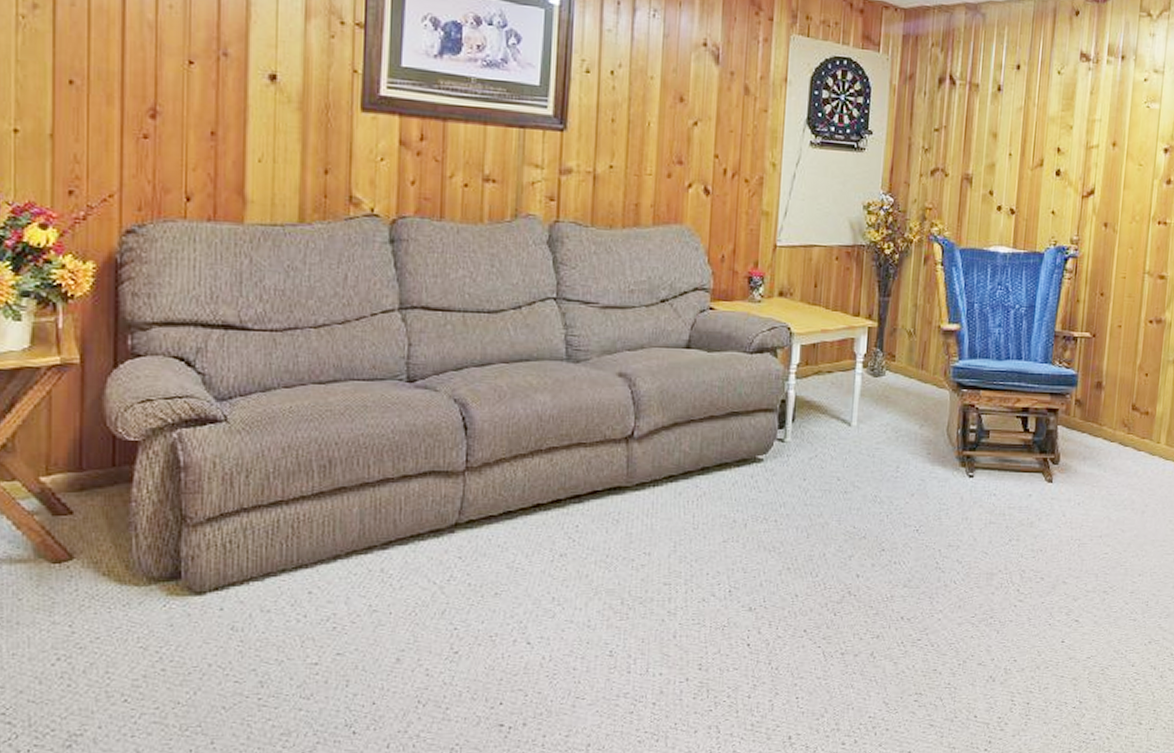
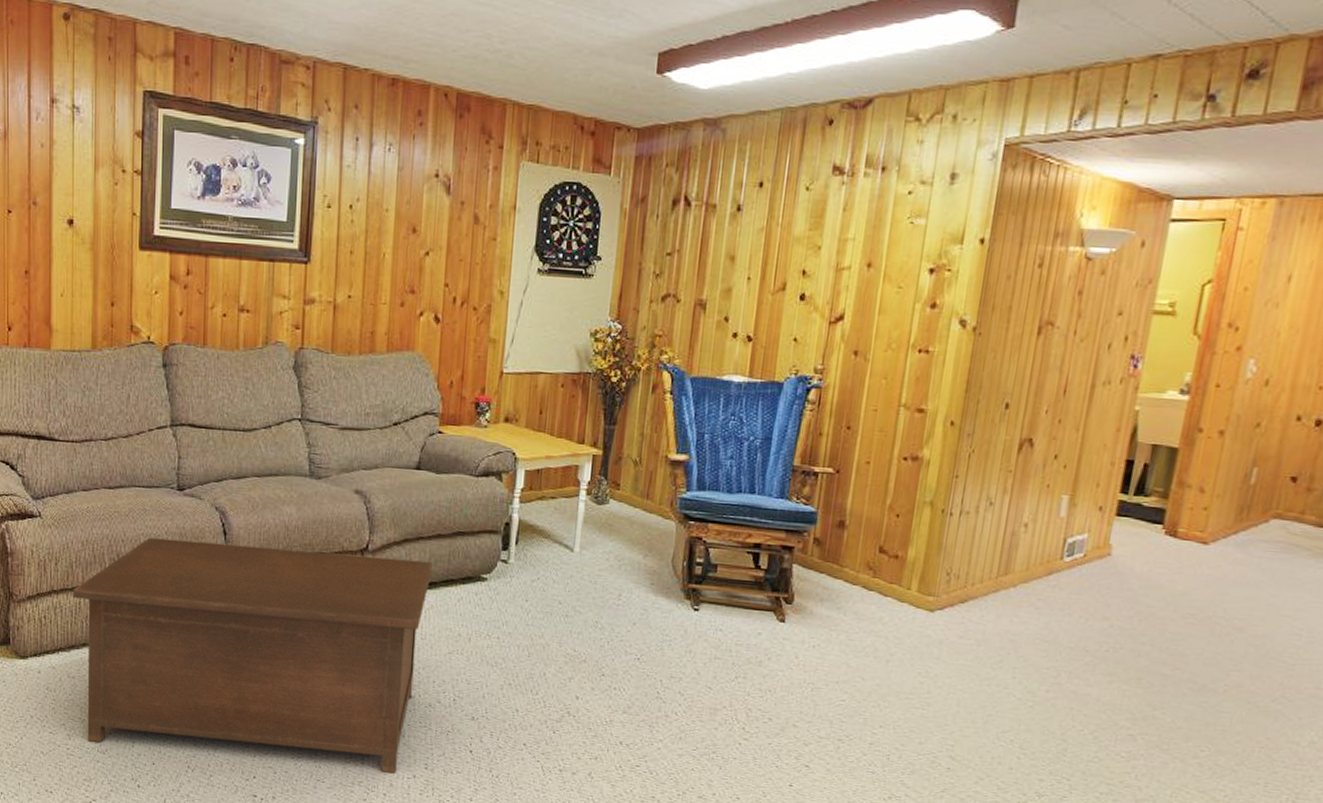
cabinet: none [269,438,705,686] -> present [73,537,433,774]

